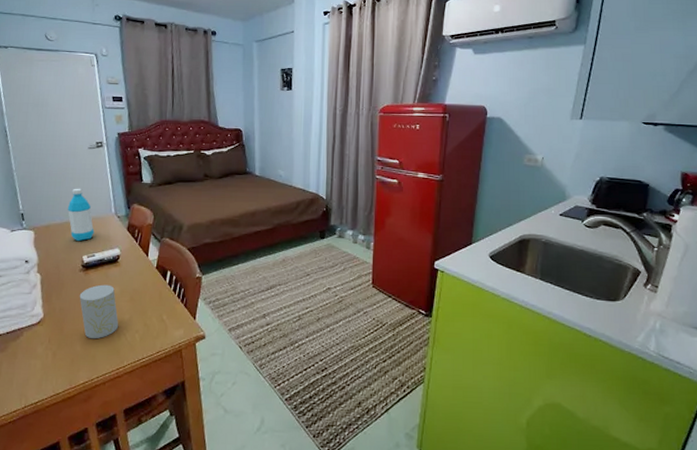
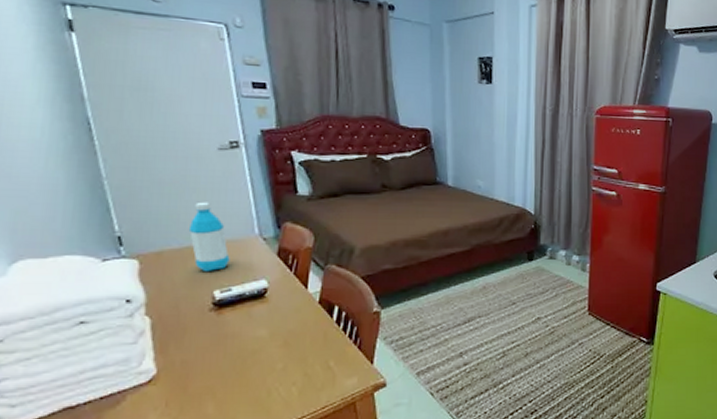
cup: present [79,284,119,339] -> none [209,326,269,398]

